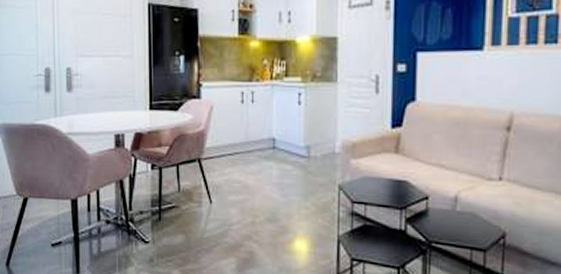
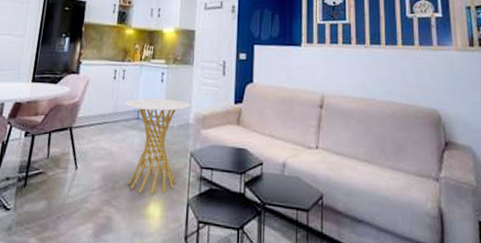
side table: none [256,124,337,230] -> present [124,98,191,194]

